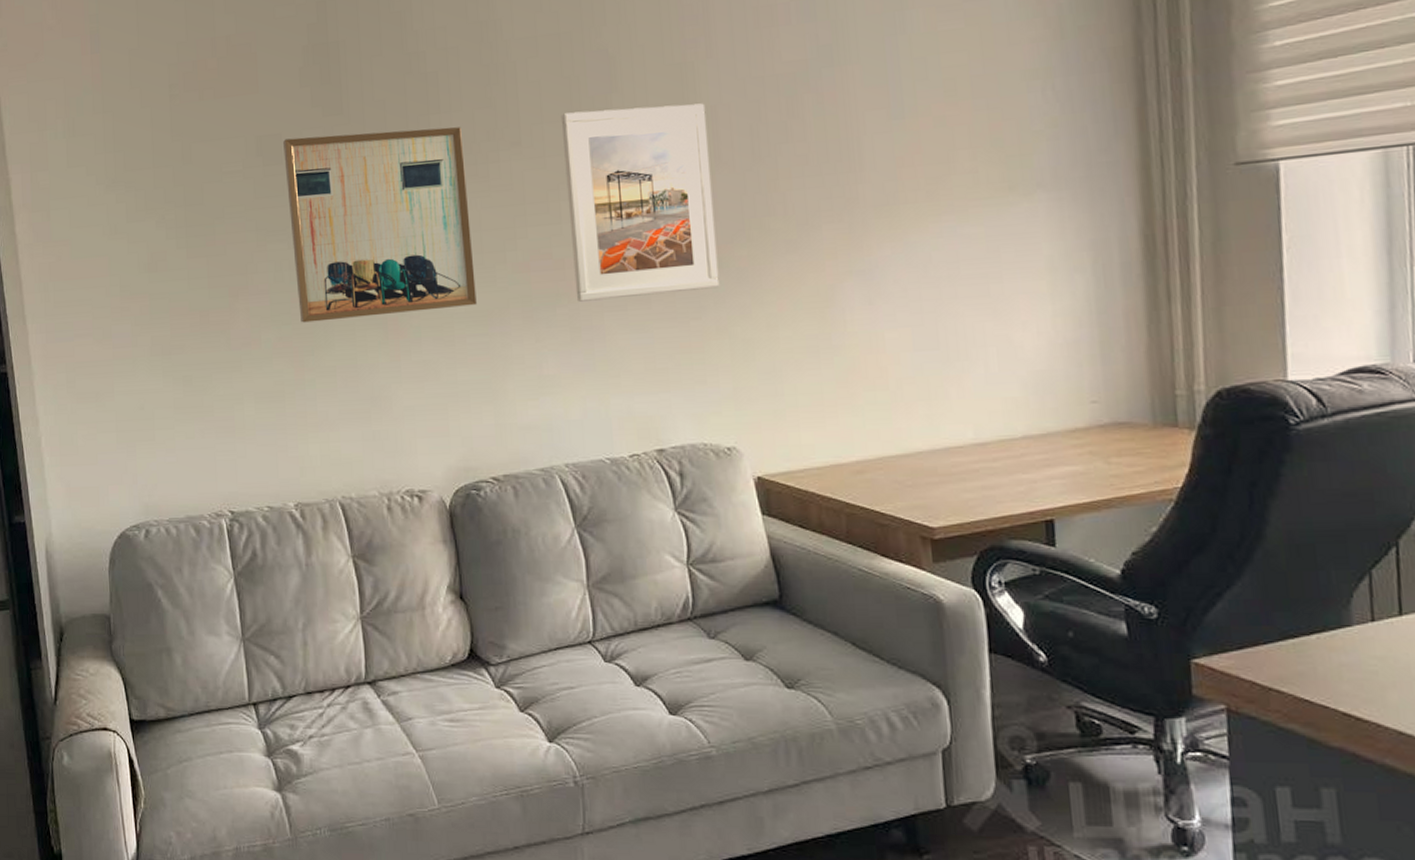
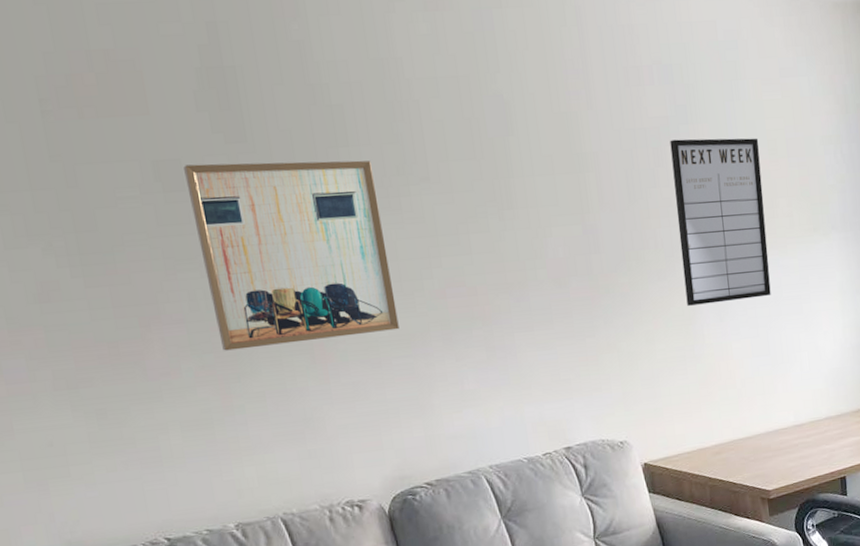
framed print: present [560,103,720,302] -> none [464,149,608,324]
writing board: none [808,77,943,285] -> present [670,138,771,306]

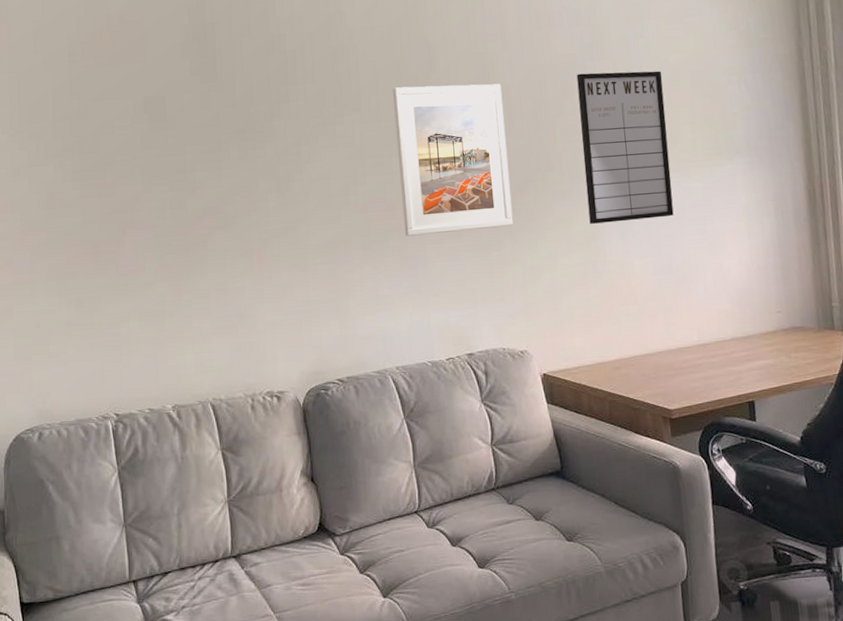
wall art: present [184,160,399,351] -> none [167,95,326,253]
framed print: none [464,149,608,324] -> present [392,83,514,236]

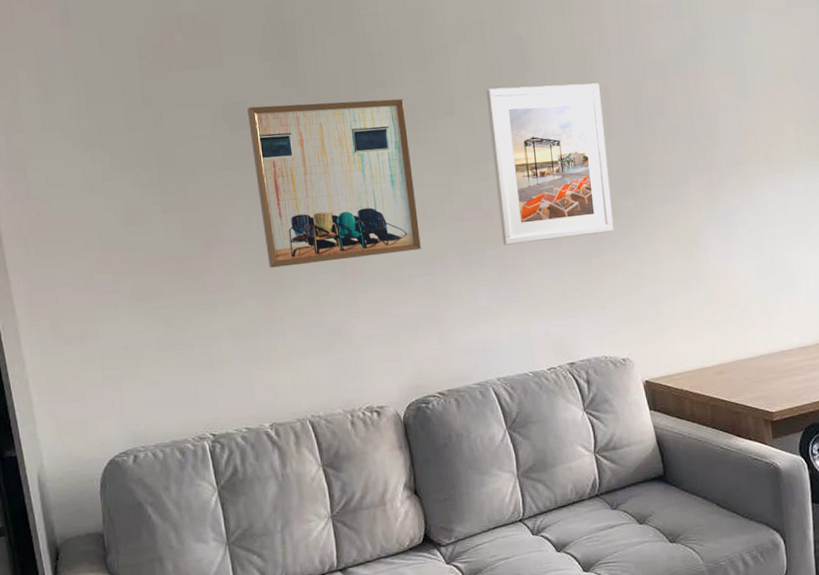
wall art: none [167,95,326,253] -> present [247,99,421,268]
writing board: present [576,71,674,224] -> none [678,66,777,228]

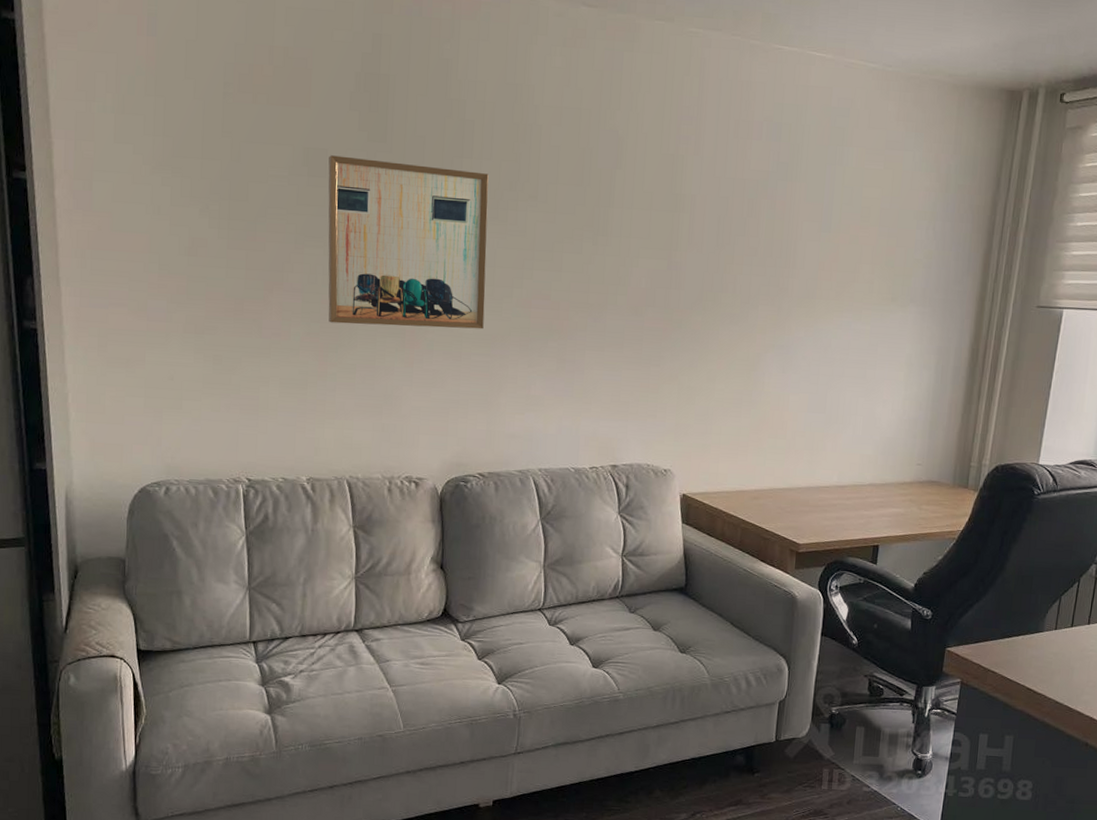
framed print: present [485,83,614,245] -> none [565,179,688,344]

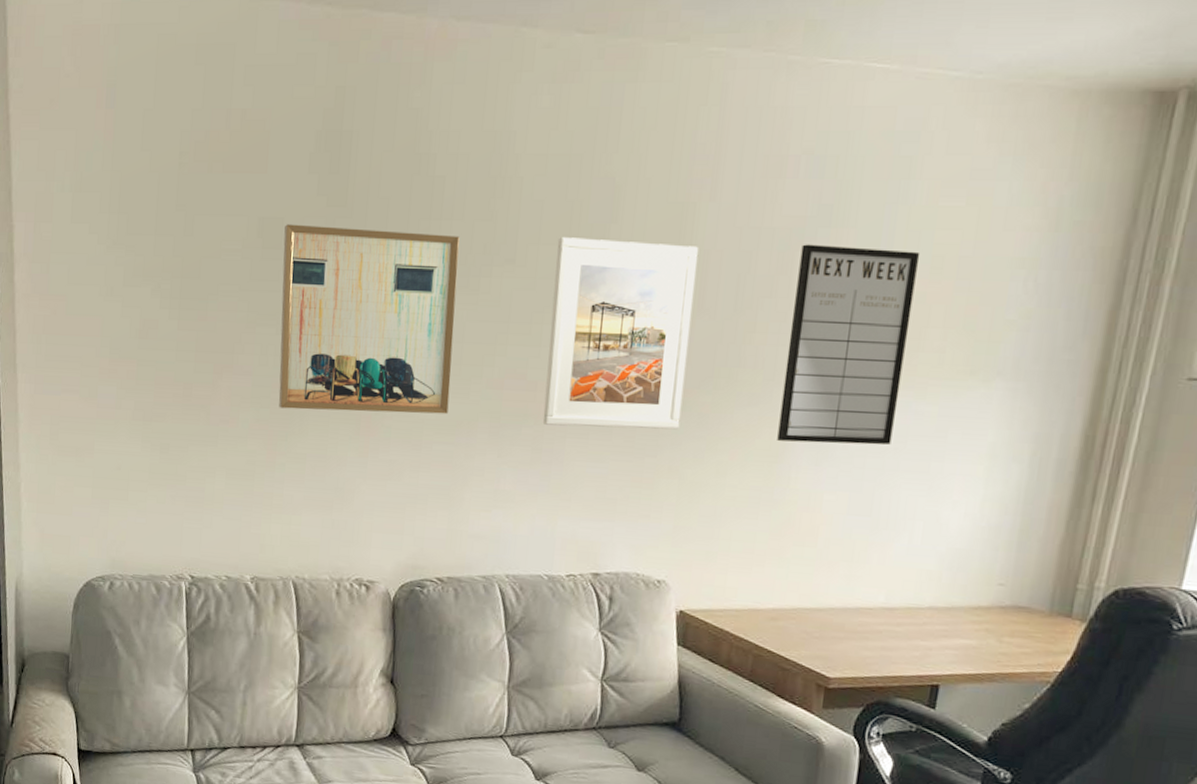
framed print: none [565,179,688,344] -> present [542,237,699,430]
writing board: none [753,194,853,356] -> present [777,244,921,445]

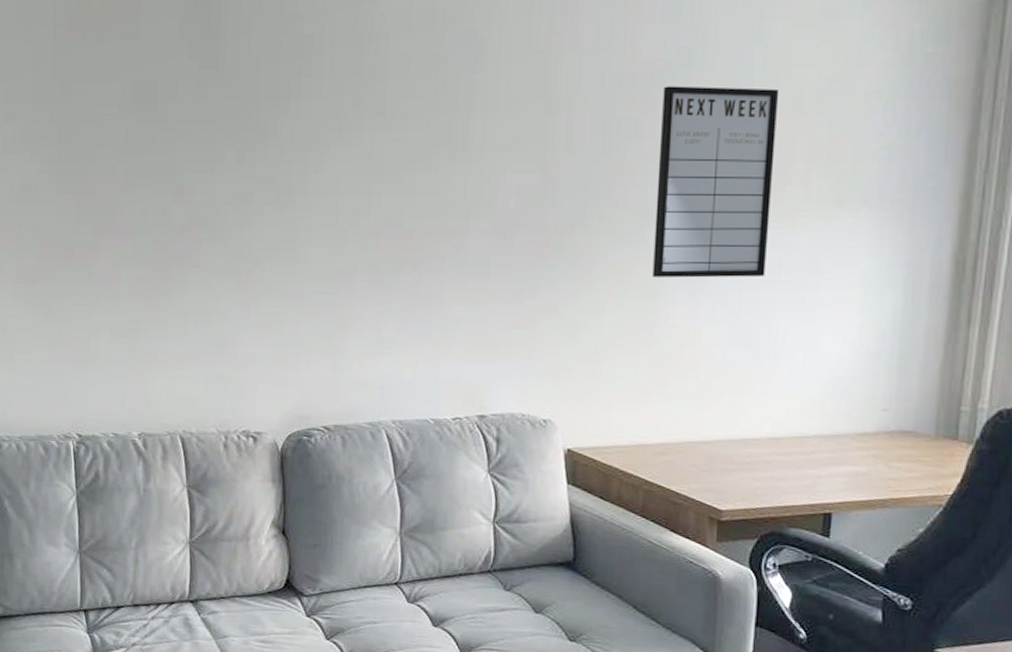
wall art: present [278,224,460,414] -> none [158,87,330,266]
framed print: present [542,237,699,430] -> none [420,88,564,271]

